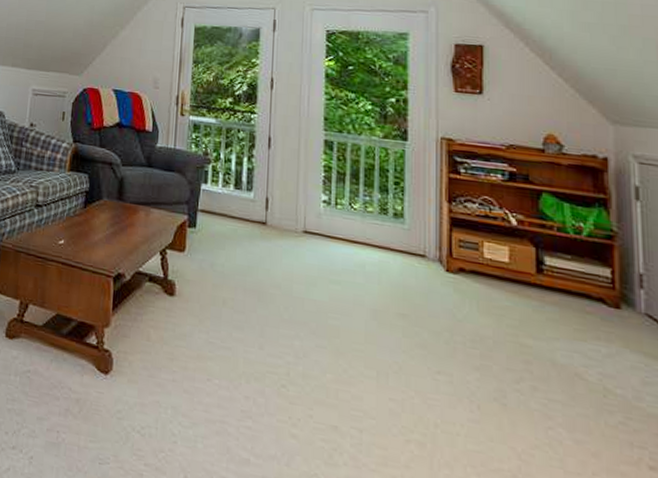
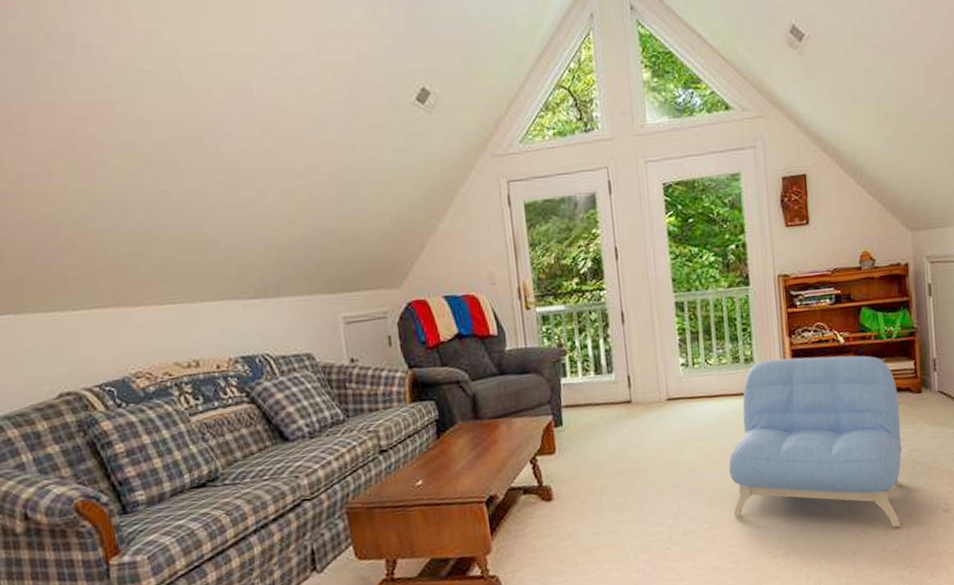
armchair: none [362,219,590,465] -> present [729,355,903,527]

